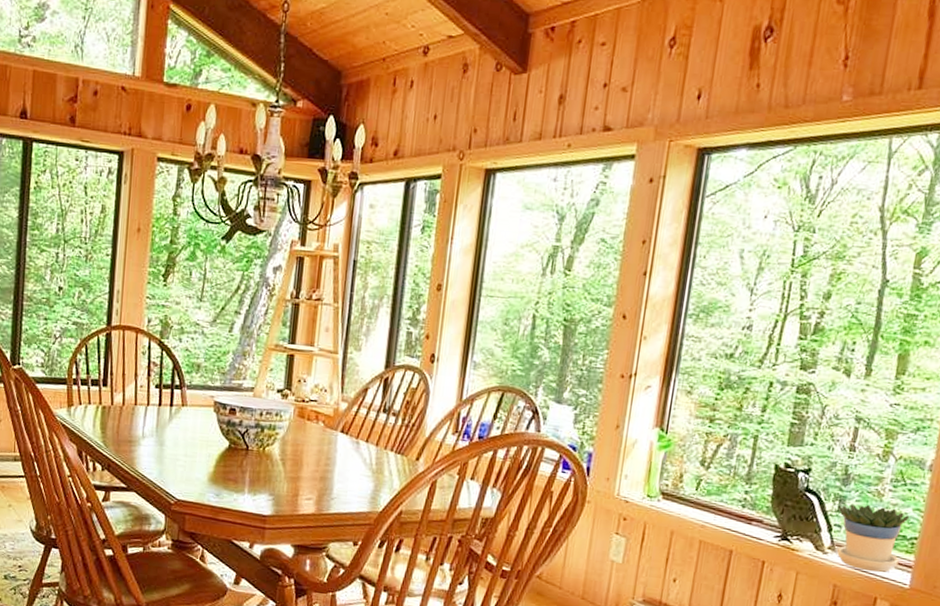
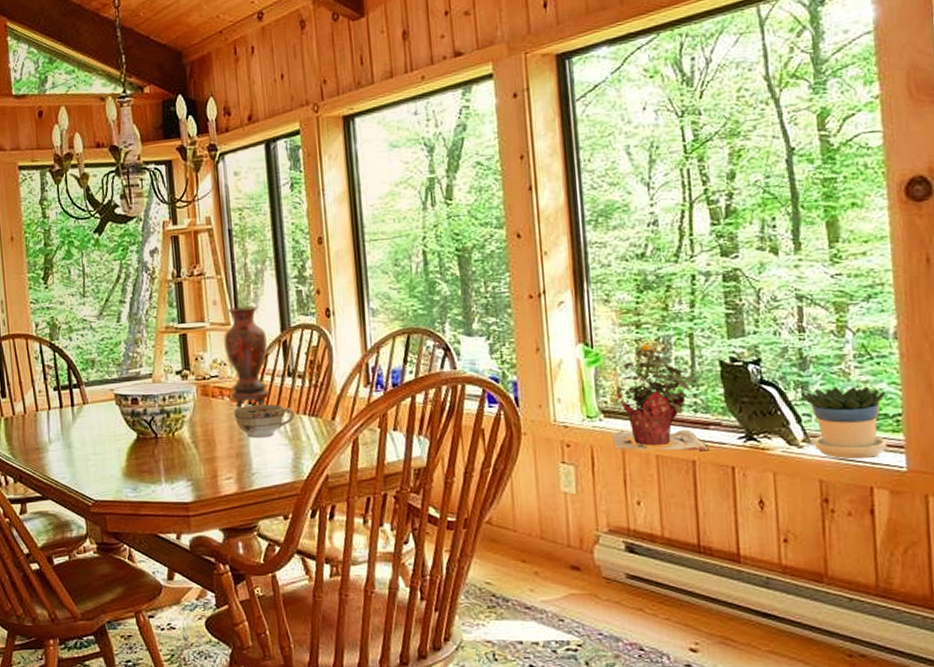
vase: none [325,337,371,436] -> present [224,306,270,408]
teacup: none [325,433,383,467] -> present [234,403,295,439]
potted flower: none [665,437,748,544] -> present [611,341,709,451]

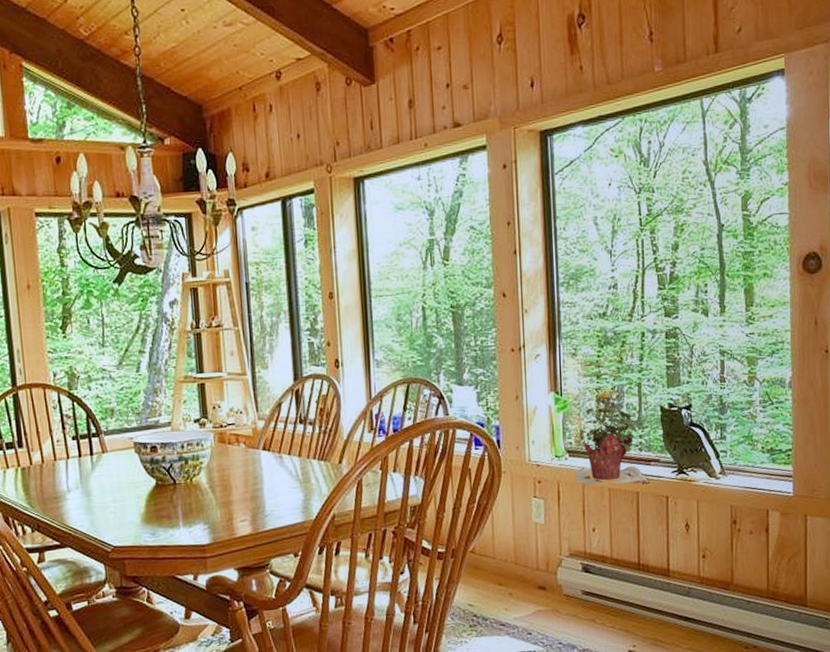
vase: present [224,306,270,408] -> none [240,357,283,454]
teacup: present [234,403,295,439] -> none [249,449,306,483]
flowerpot: present [802,386,887,460] -> none [720,427,782,488]

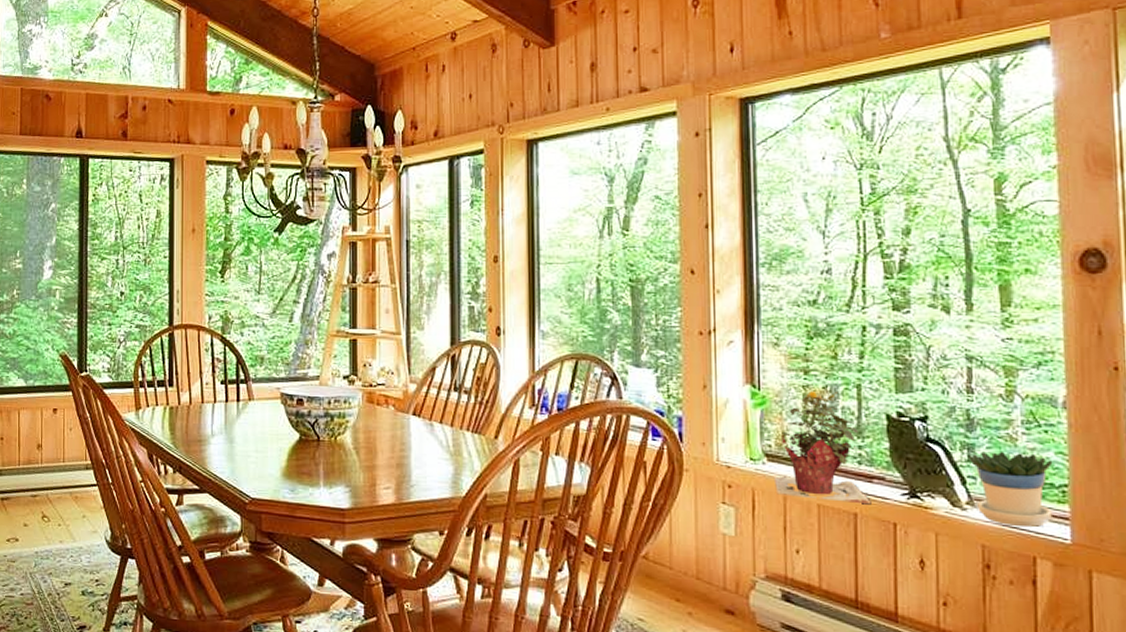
flowerpot: none [720,427,782,488] -> present [967,451,1053,528]

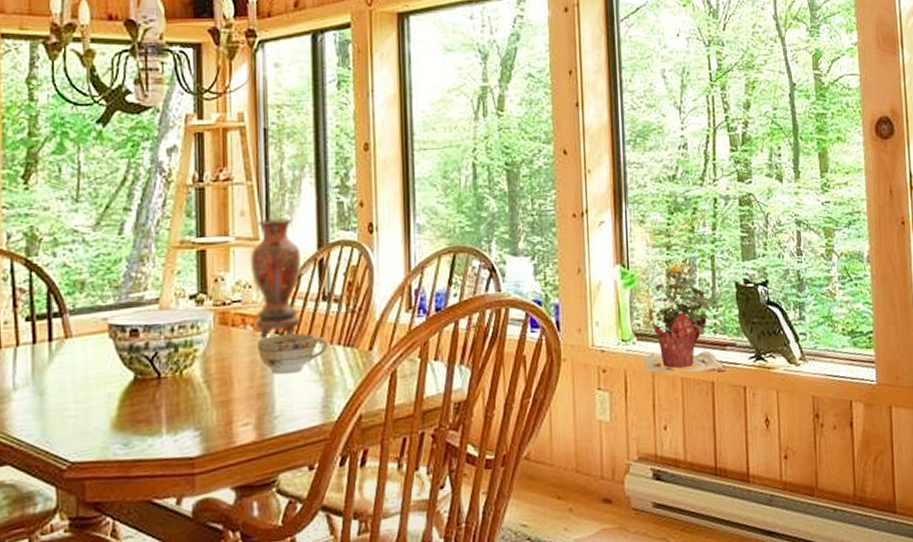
vase: none [393,318,437,418] -> present [251,219,302,339]
teacup: none [398,416,458,451] -> present [258,333,328,375]
flowerpot: present [967,451,1053,528] -> none [799,306,862,376]

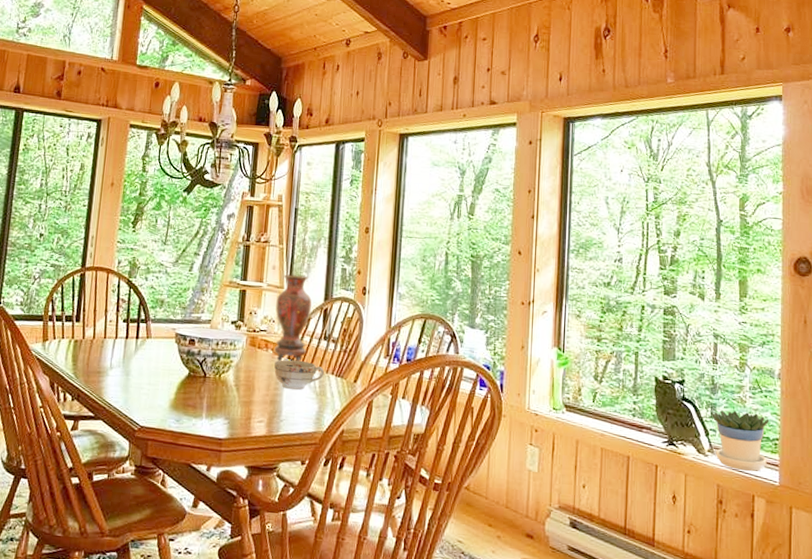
potted flower: present [643,262,726,374] -> none [569,354,641,450]
flowerpot: none [799,306,862,376] -> present [711,410,770,472]

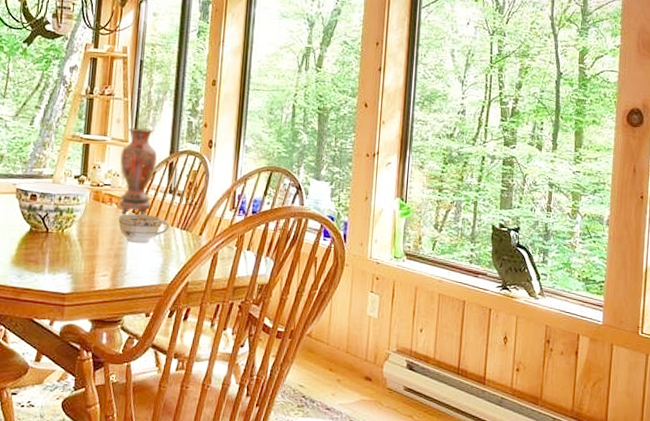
flowerpot: present [711,410,770,472] -> none [543,255,597,313]

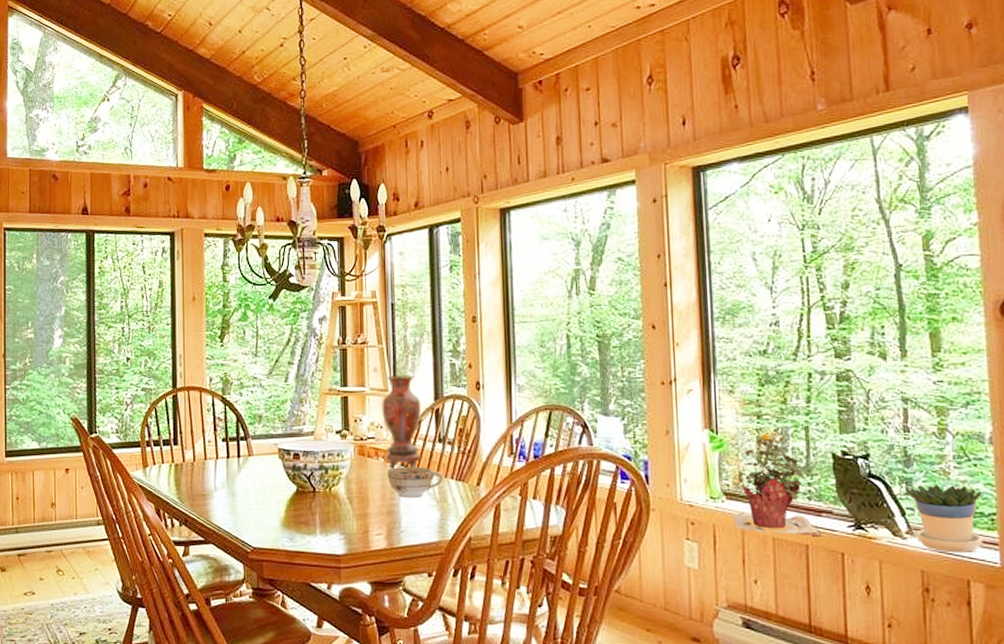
potted flower: none [409,204,476,295] -> present [732,431,821,537]
flowerpot: none [543,255,597,313] -> present [906,484,983,554]

